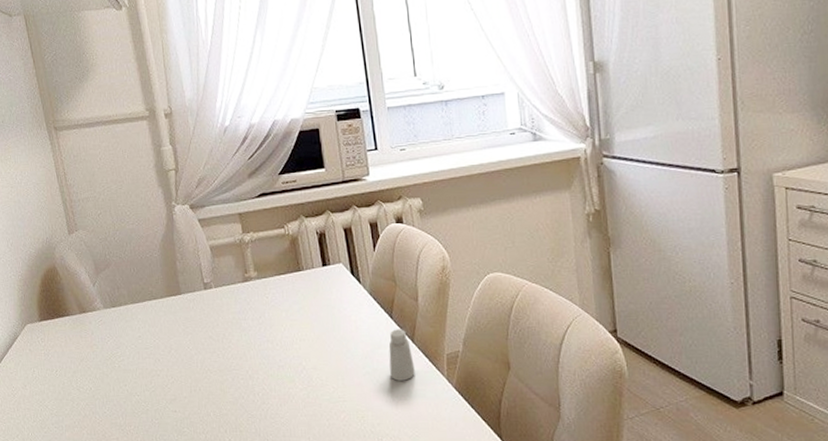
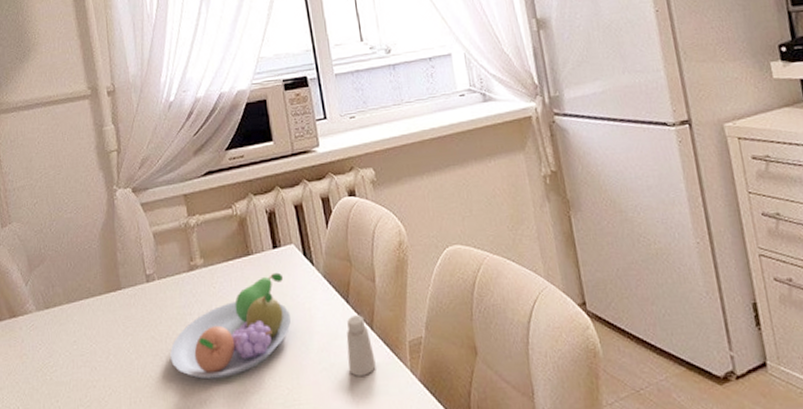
fruit bowl: none [226,287,338,376] -> present [170,272,291,380]

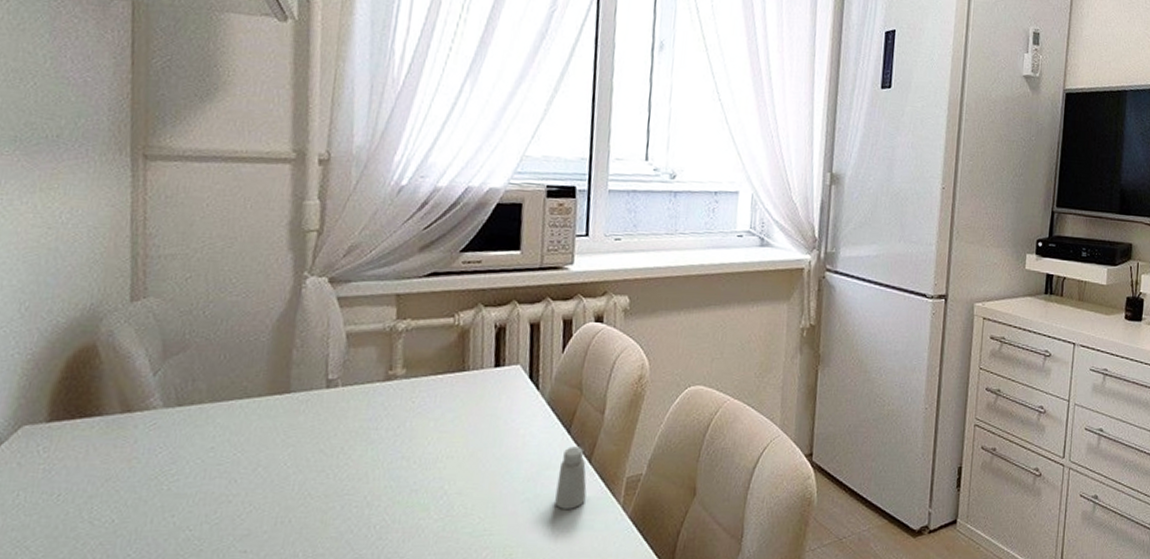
fruit bowl: present [170,272,291,380] -> none [340,393,500,502]

